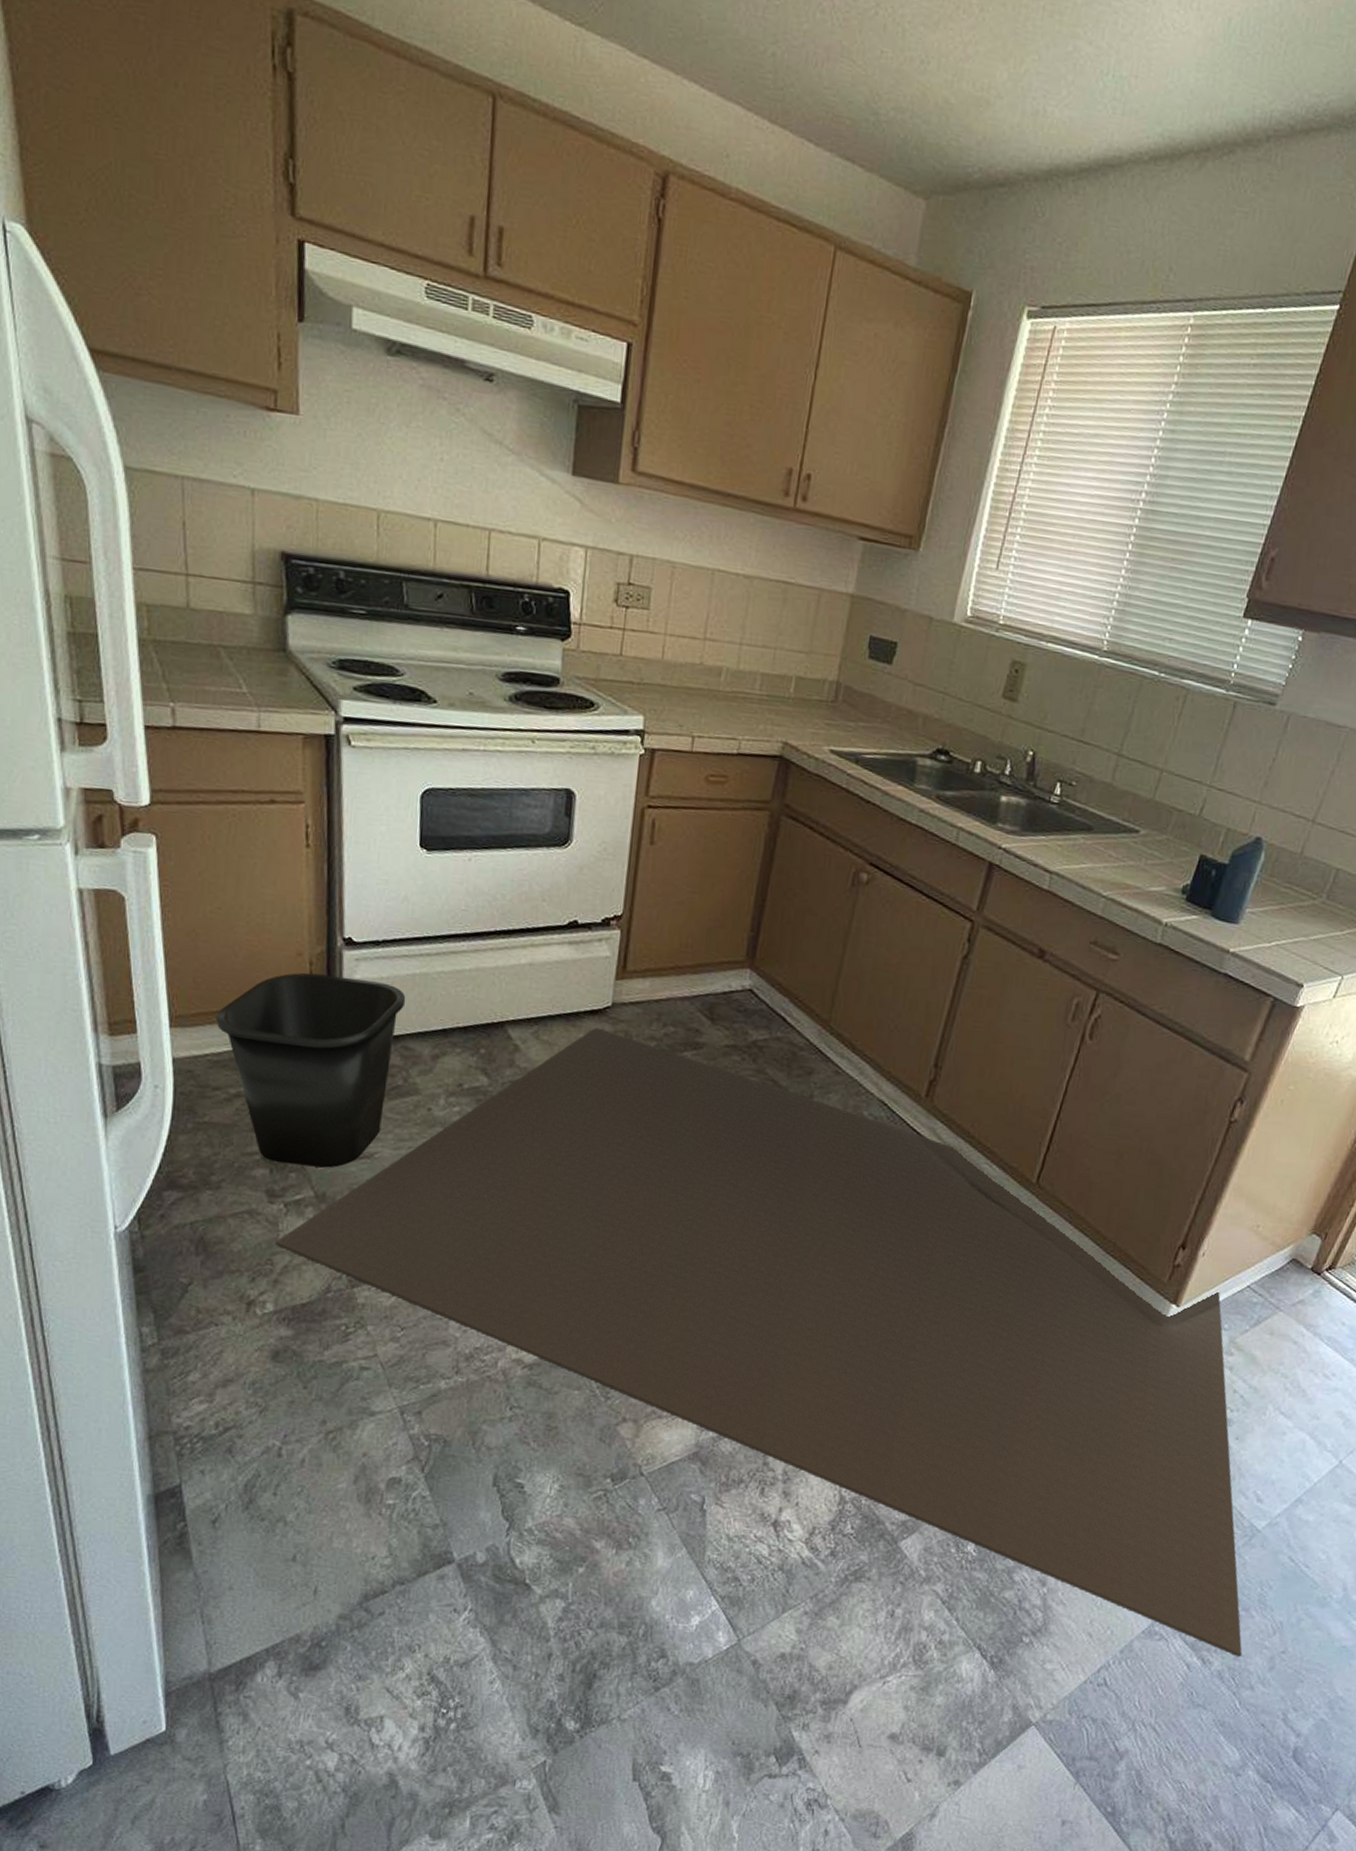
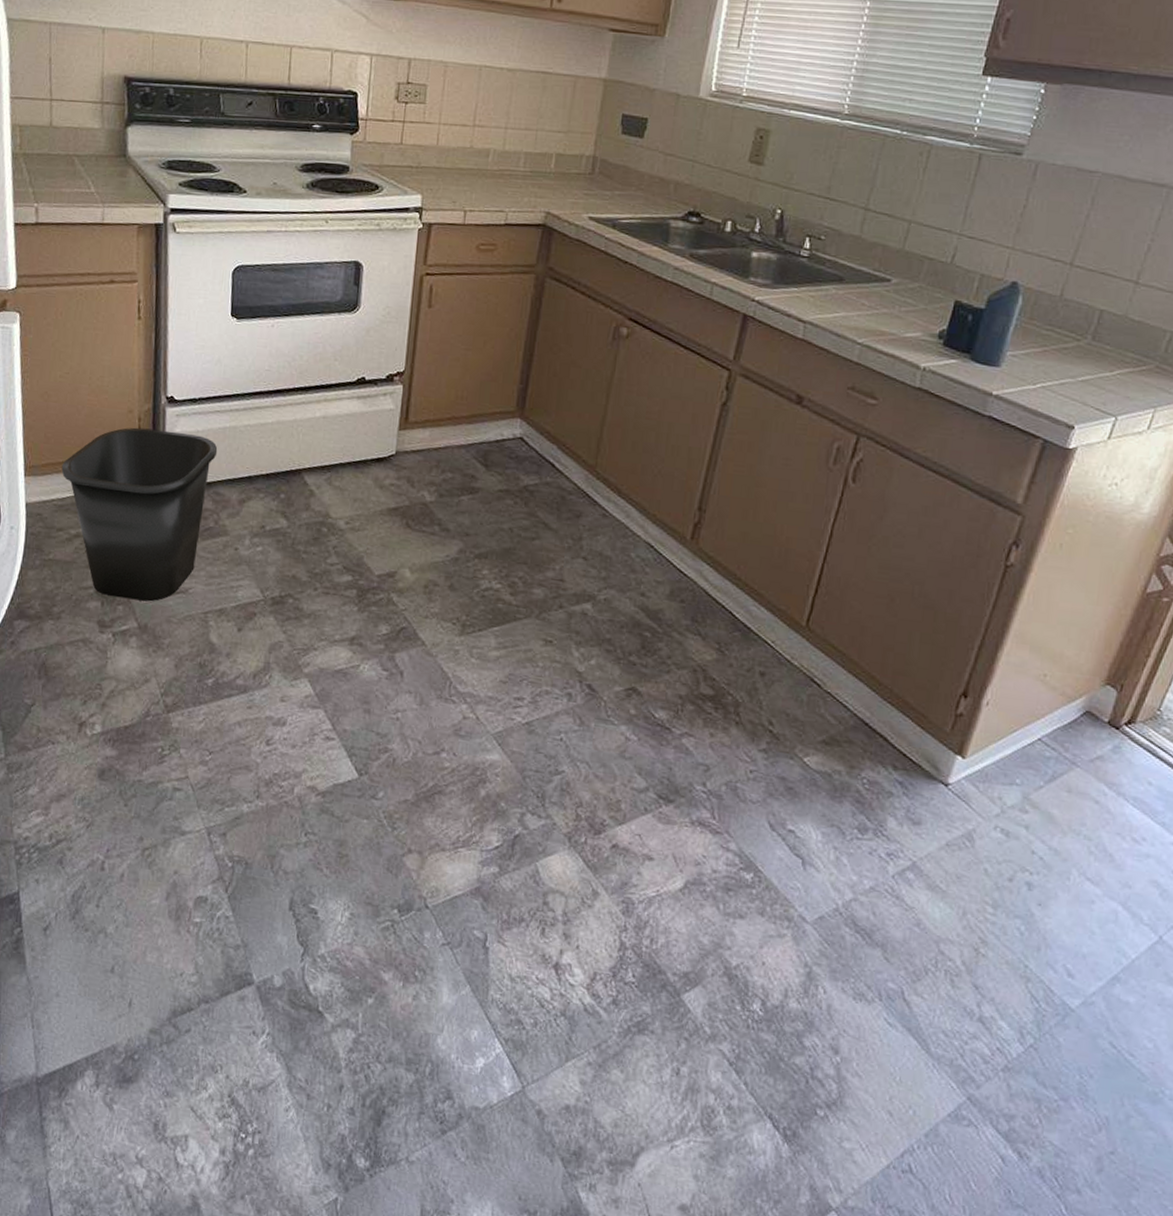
rug: present [275,1027,1242,1658] -> none [104,474,1064,1155]

